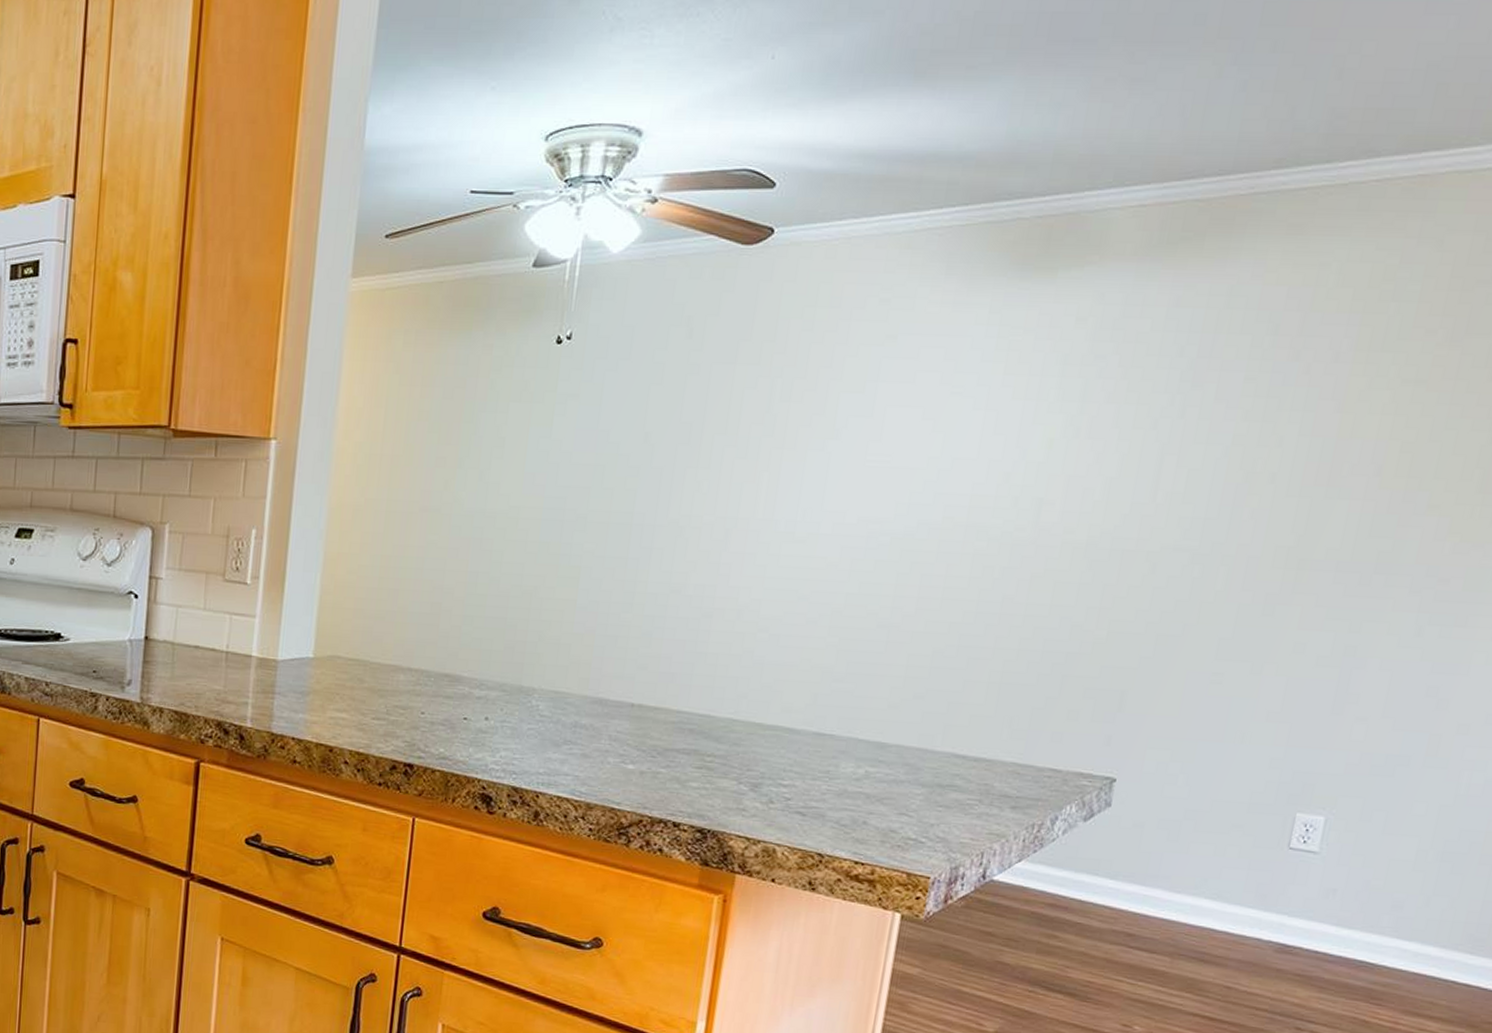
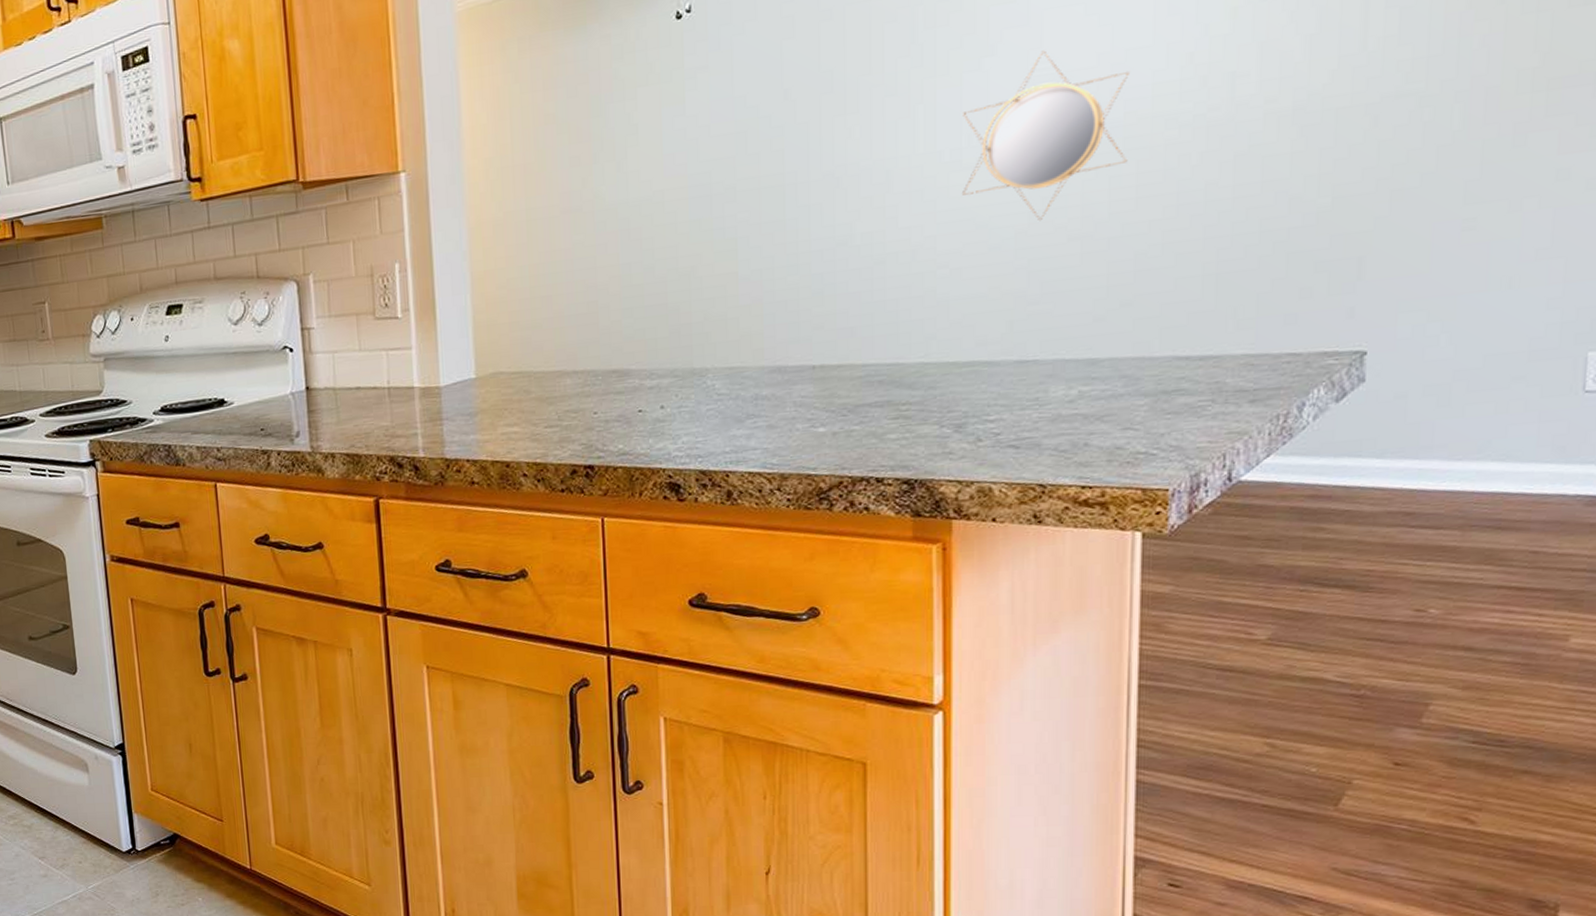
home mirror: none [790,444,953,604] -> present [962,50,1130,222]

